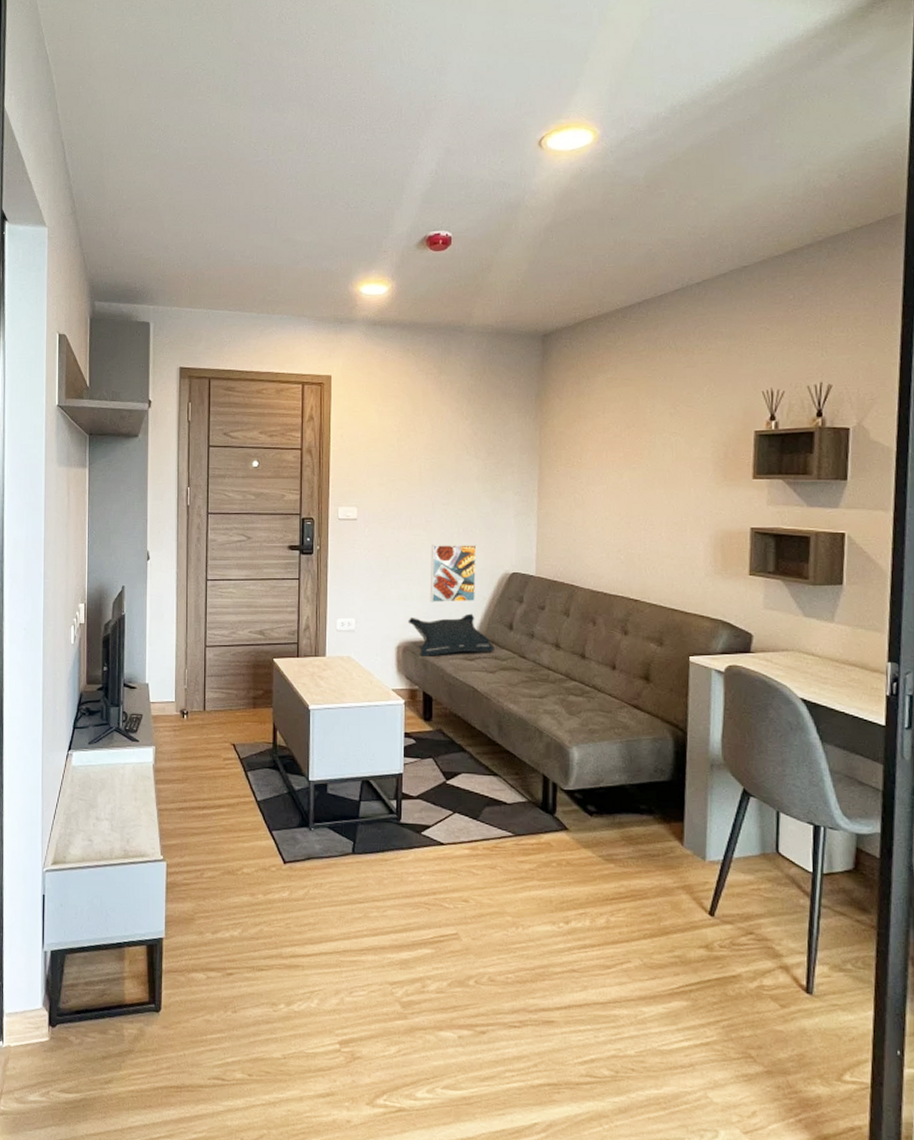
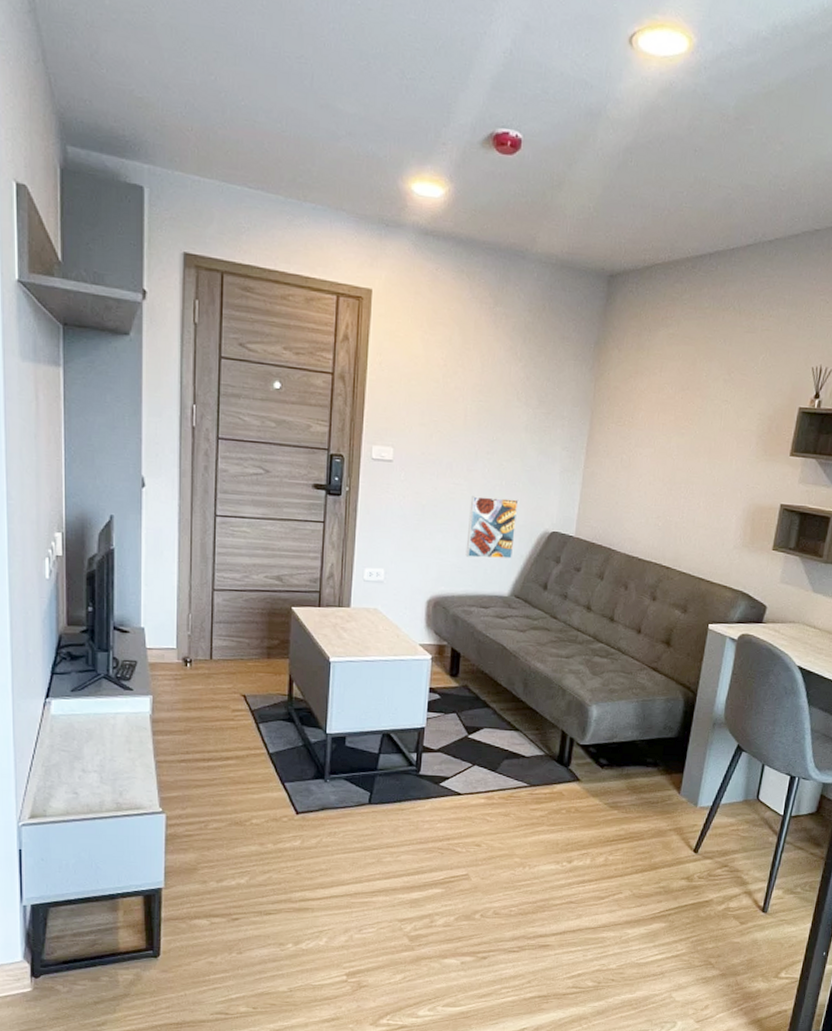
cushion: present [408,613,495,656] -> none [440,570,527,613]

